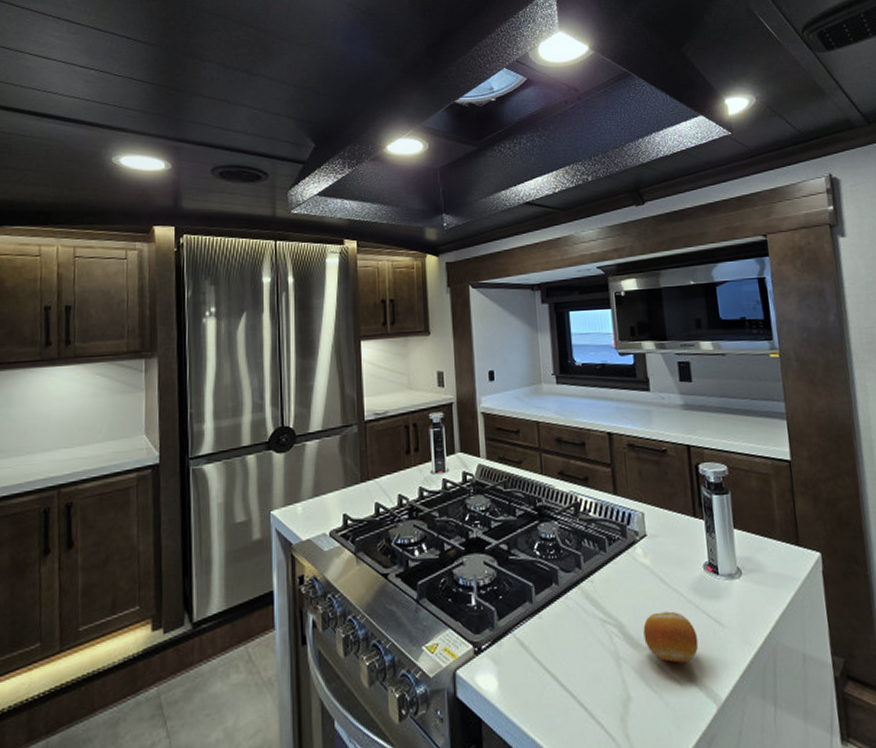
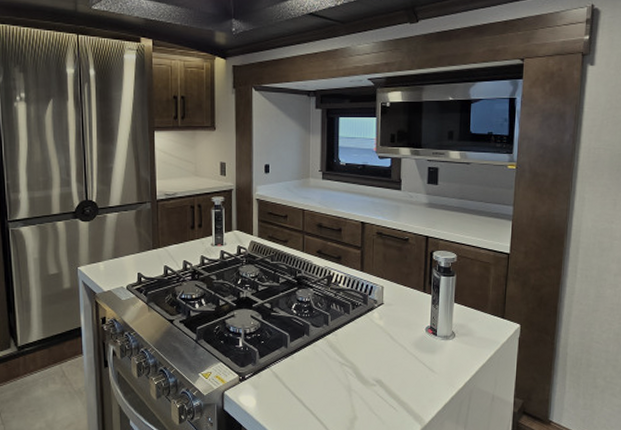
fruit: present [643,611,699,663] -> none [372,360,414,396]

